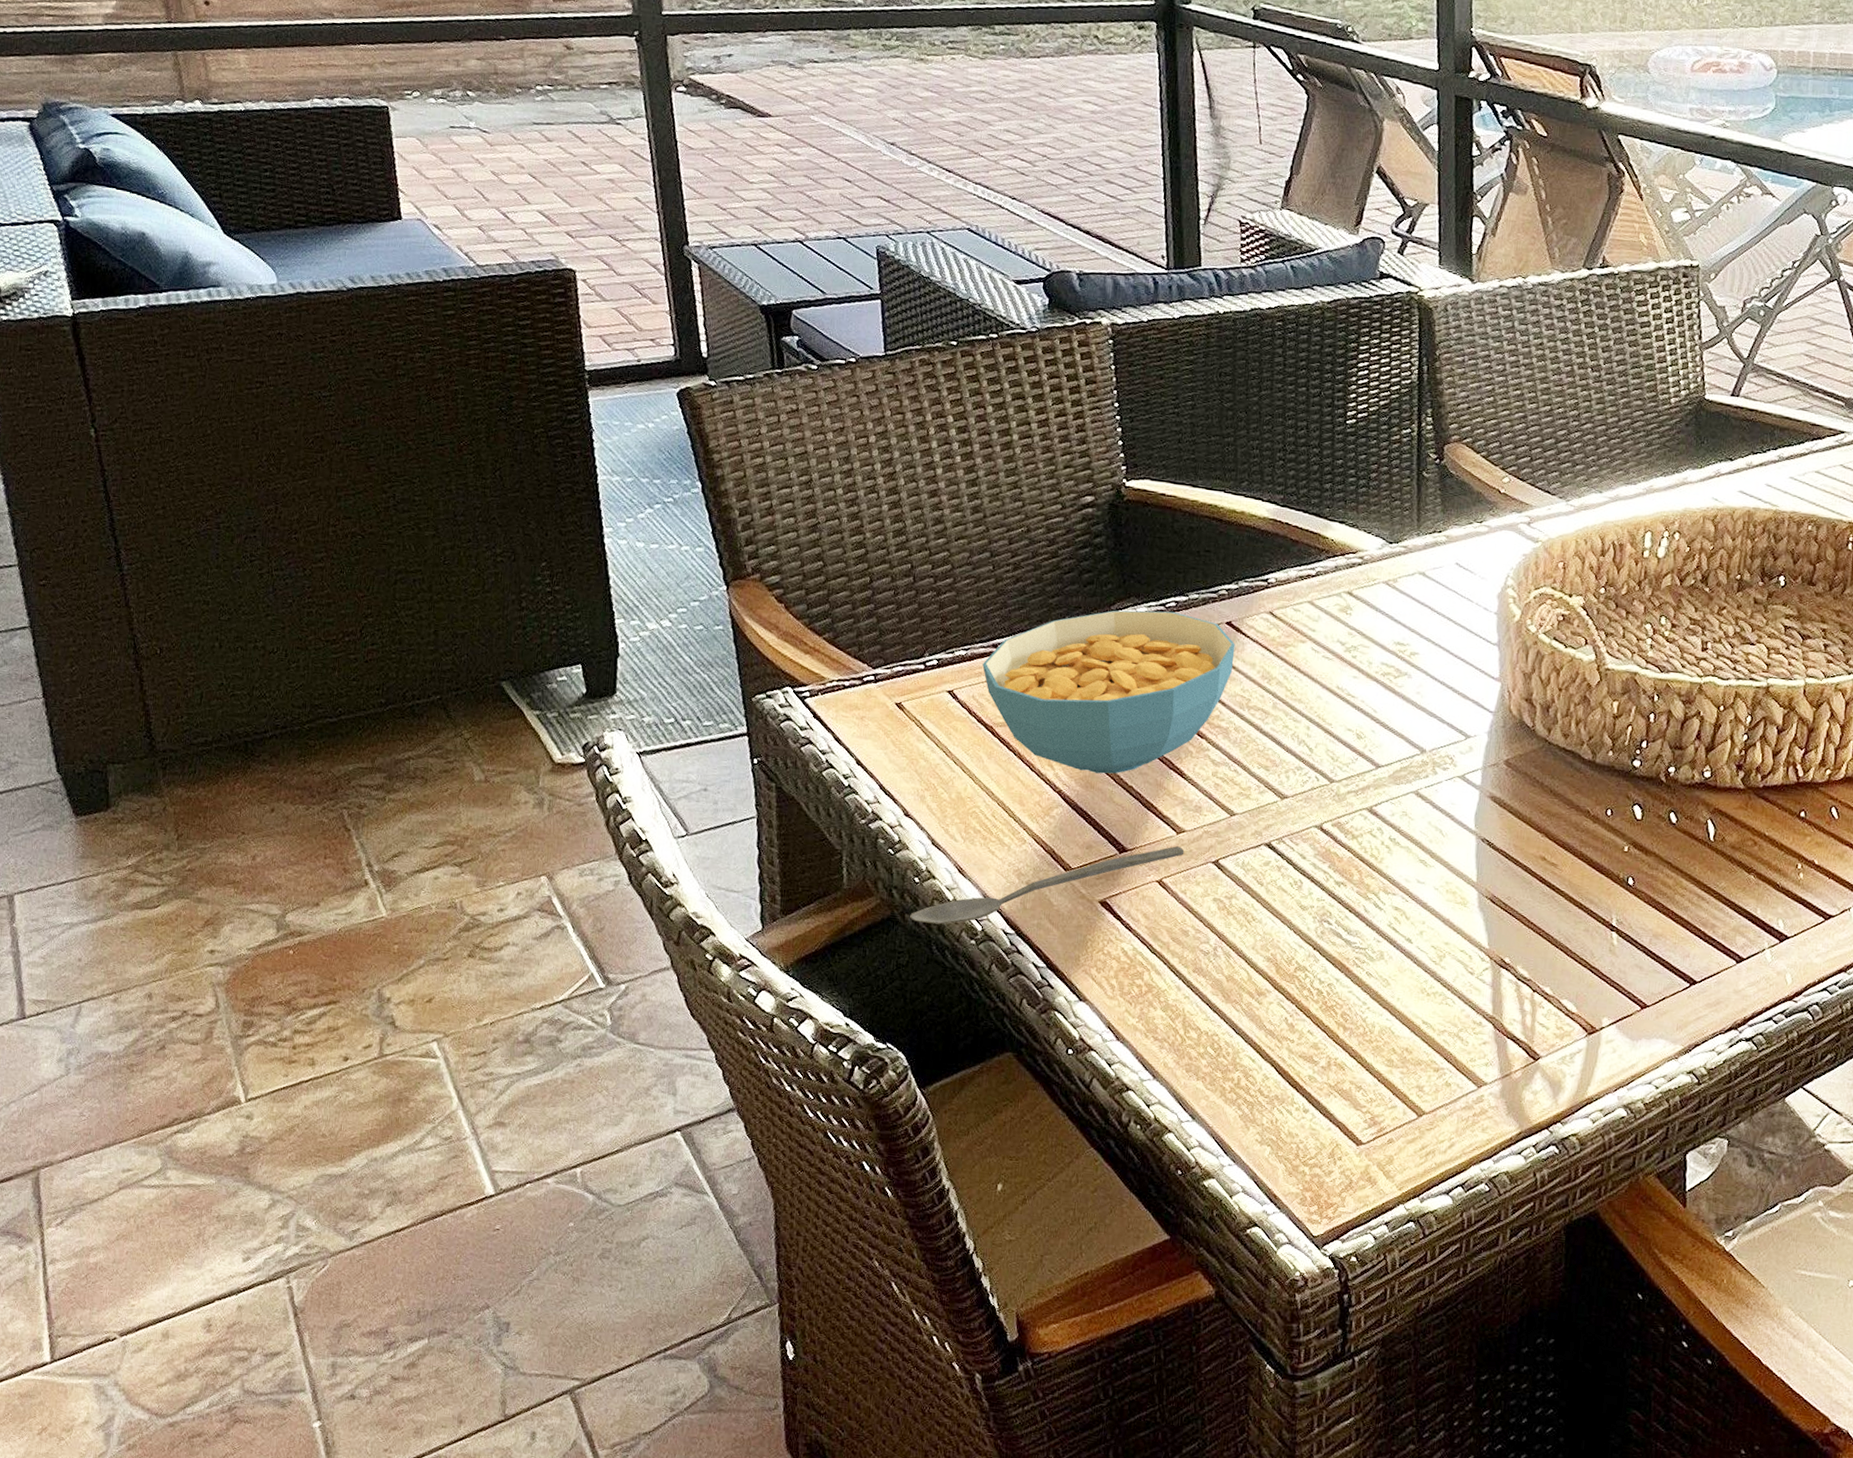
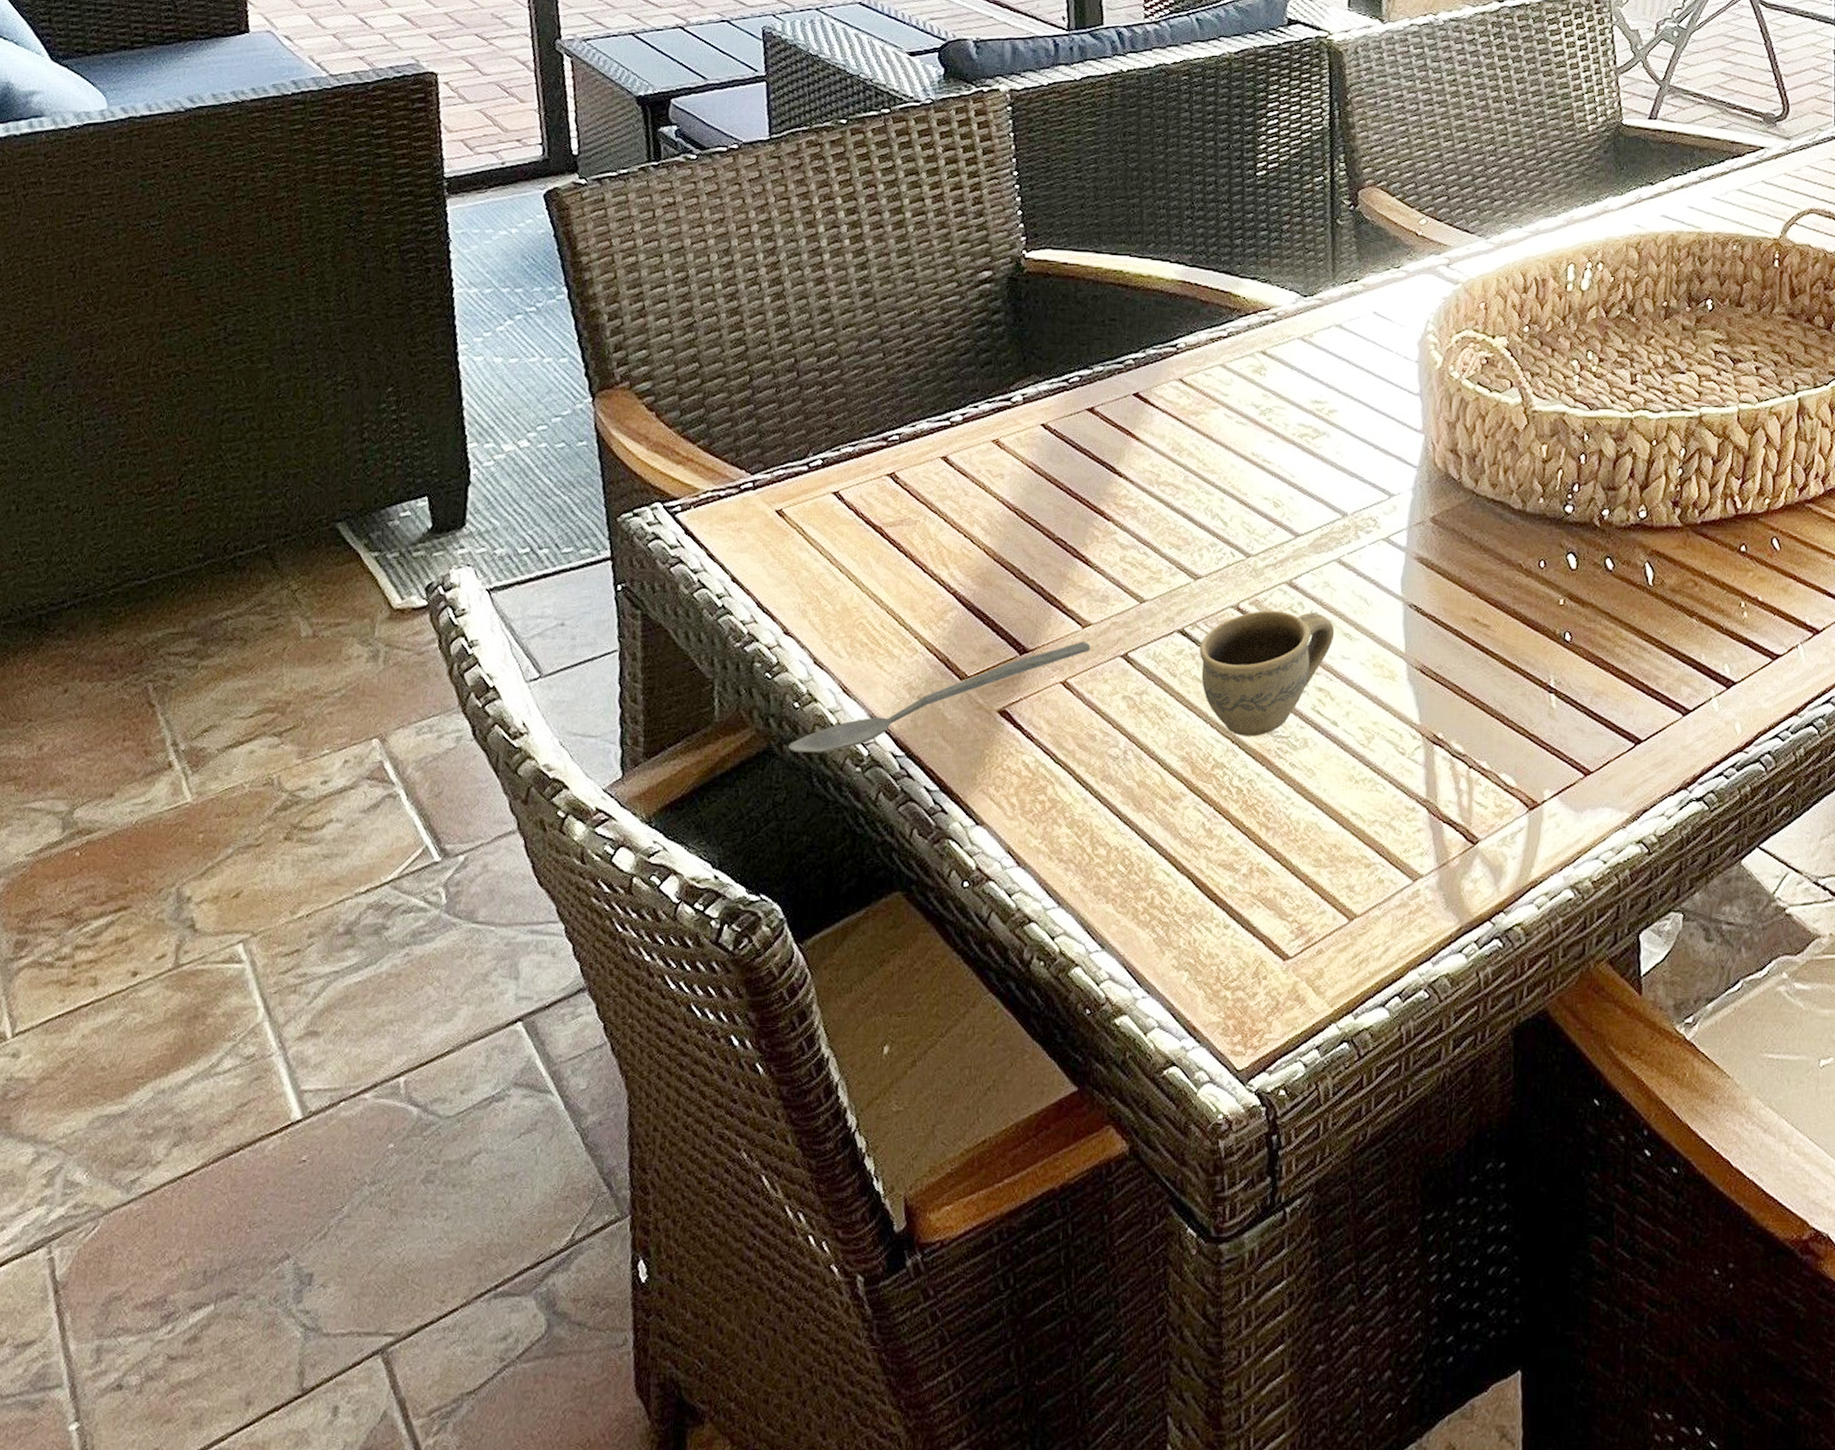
cereal bowl: present [982,610,1236,774] -> none [871,386,1143,569]
cup: none [1284,832,1412,946] -> present [1199,610,1335,737]

